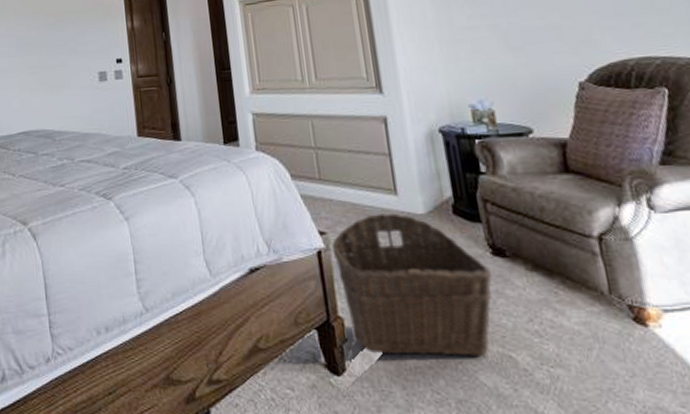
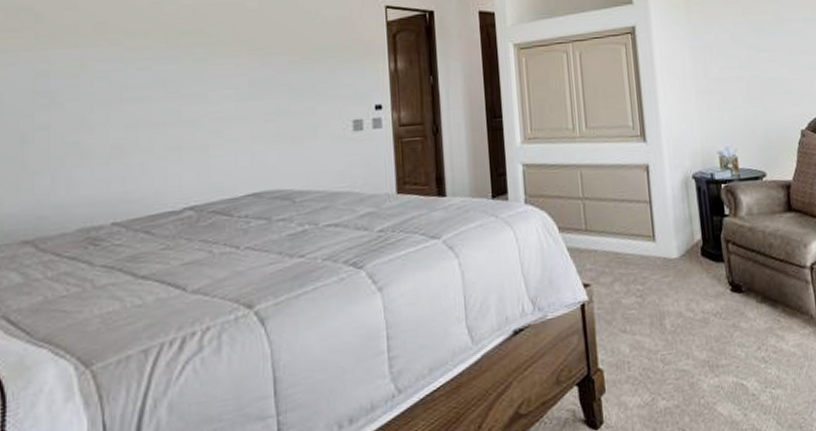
wicker basket: present [332,213,493,356] -> none [595,259,731,401]

